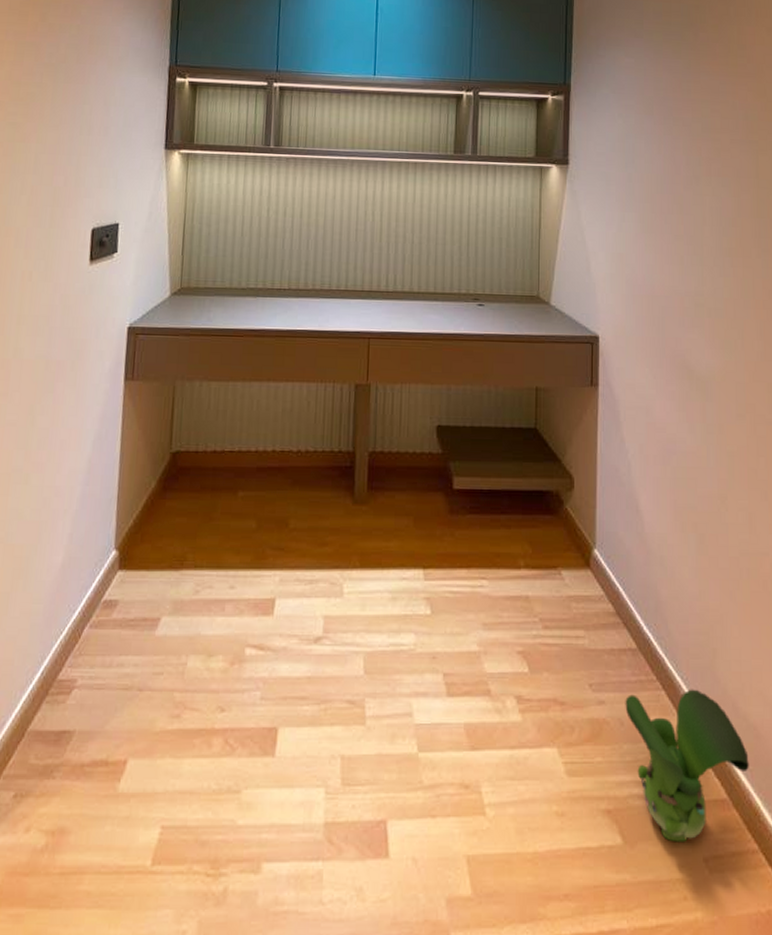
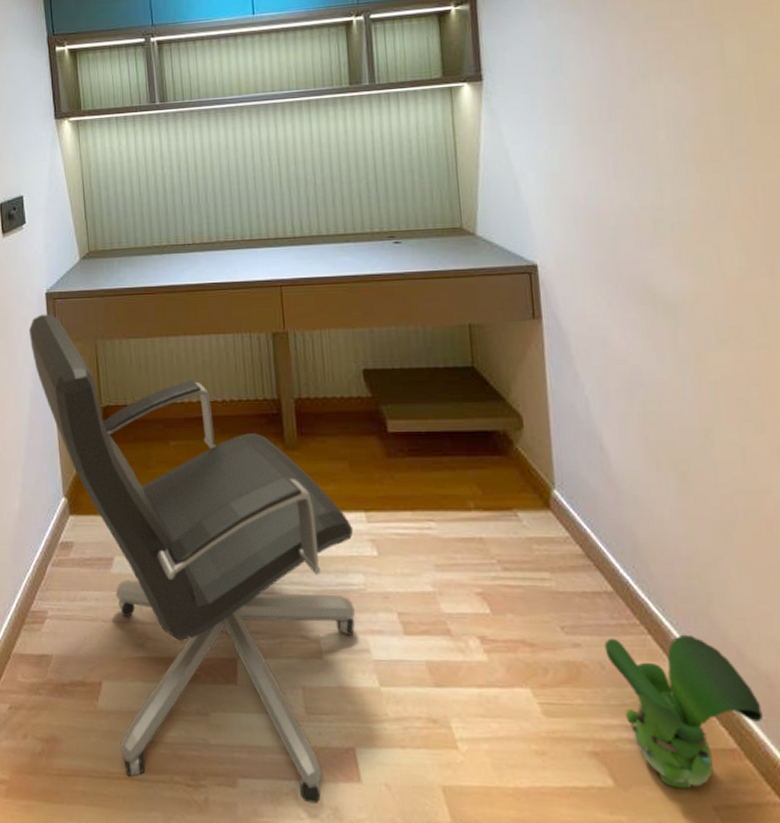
office chair: none [103,349,411,885] -> present [28,314,355,803]

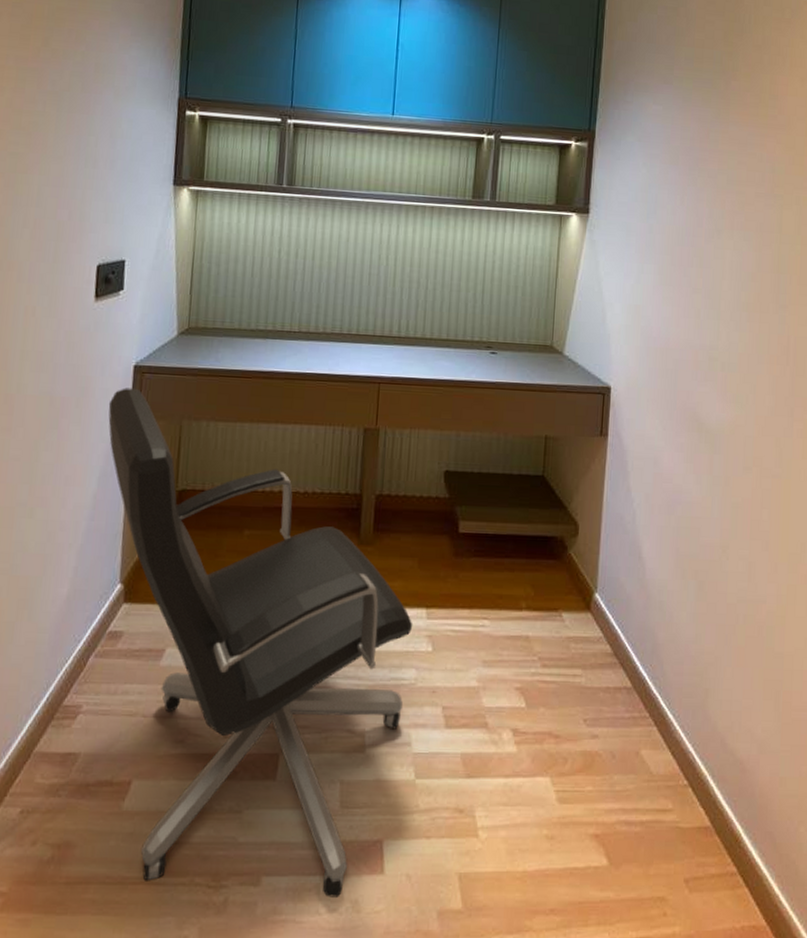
toy figurine: present [604,634,763,789] -> none [617,725,734,865]

